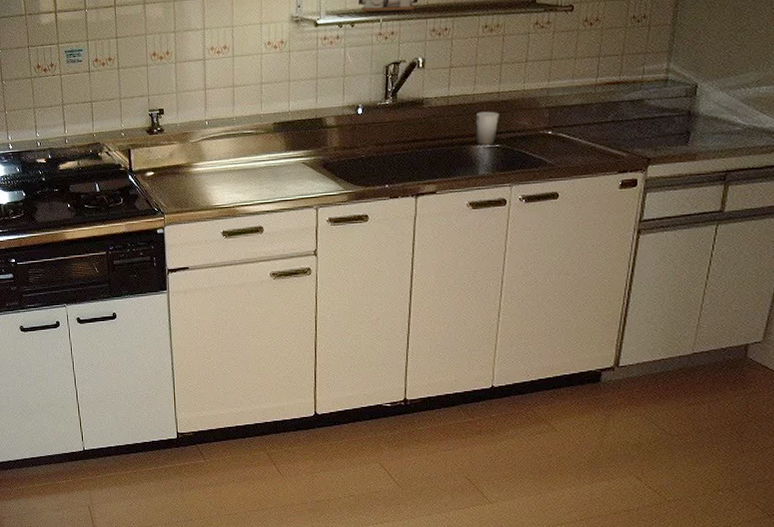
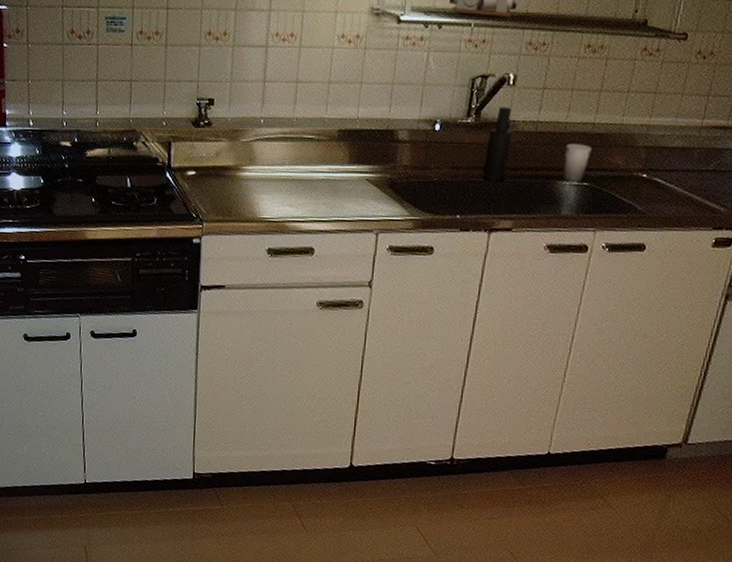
soap dispenser: none [404,86,427,152] -> present [482,106,513,181]

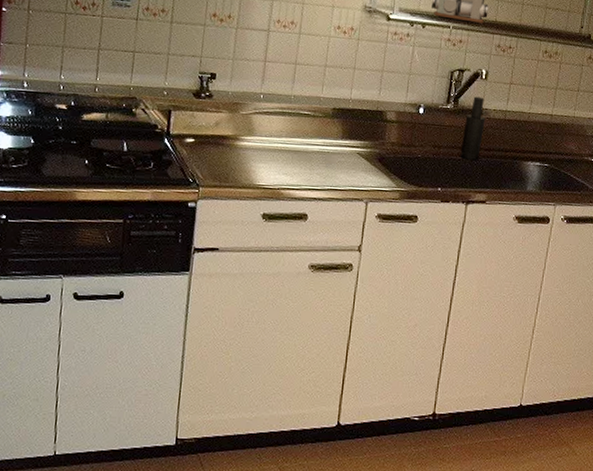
cup: present [562,143,593,182] -> none [527,130,551,163]

